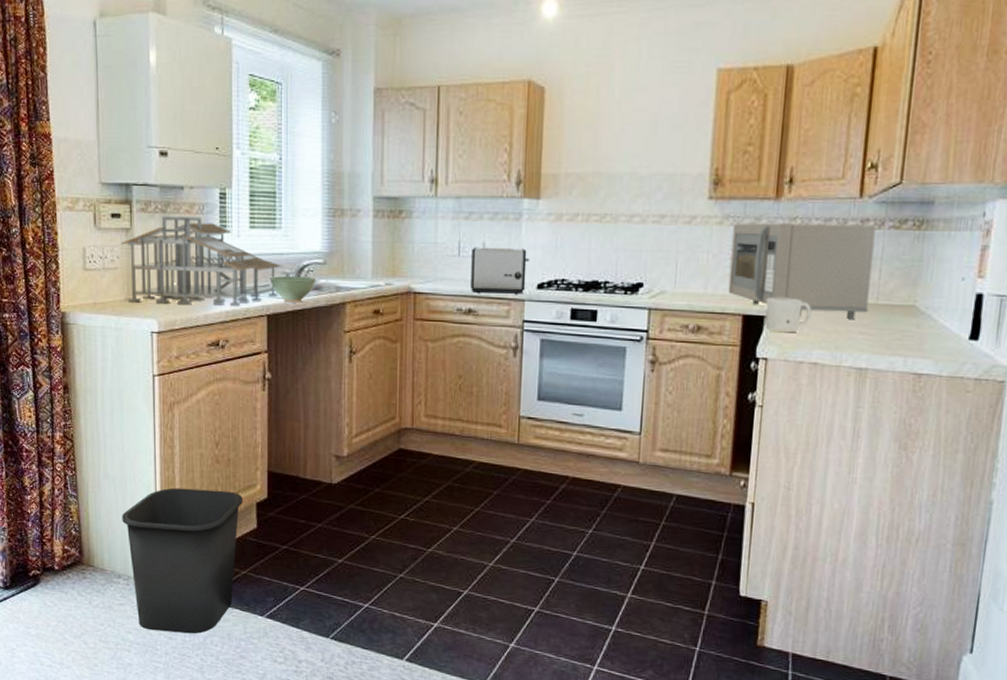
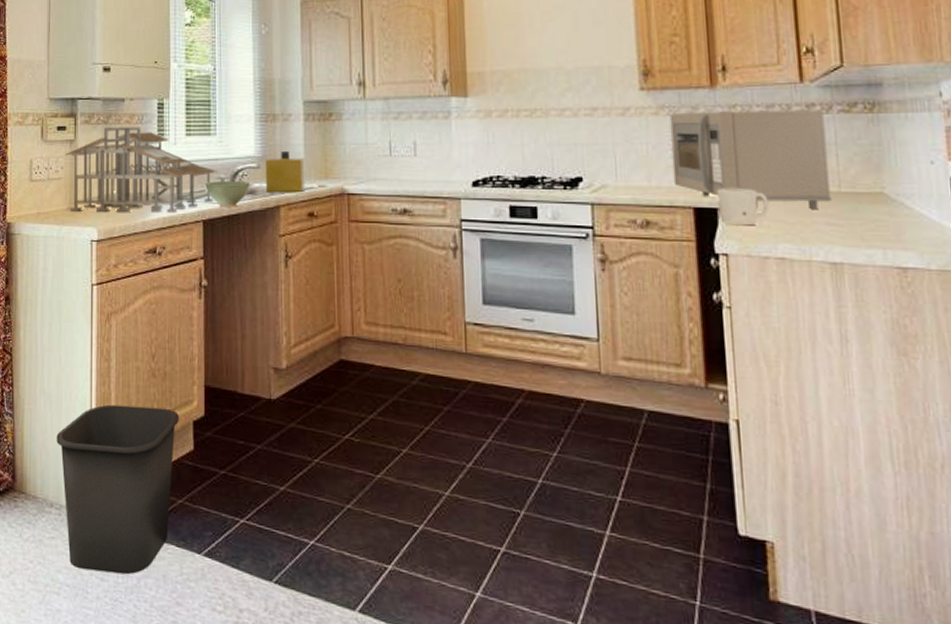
soap dispenser: none [331,247,373,291] -> present [265,150,306,193]
toaster: present [471,247,530,294] -> none [403,146,462,192]

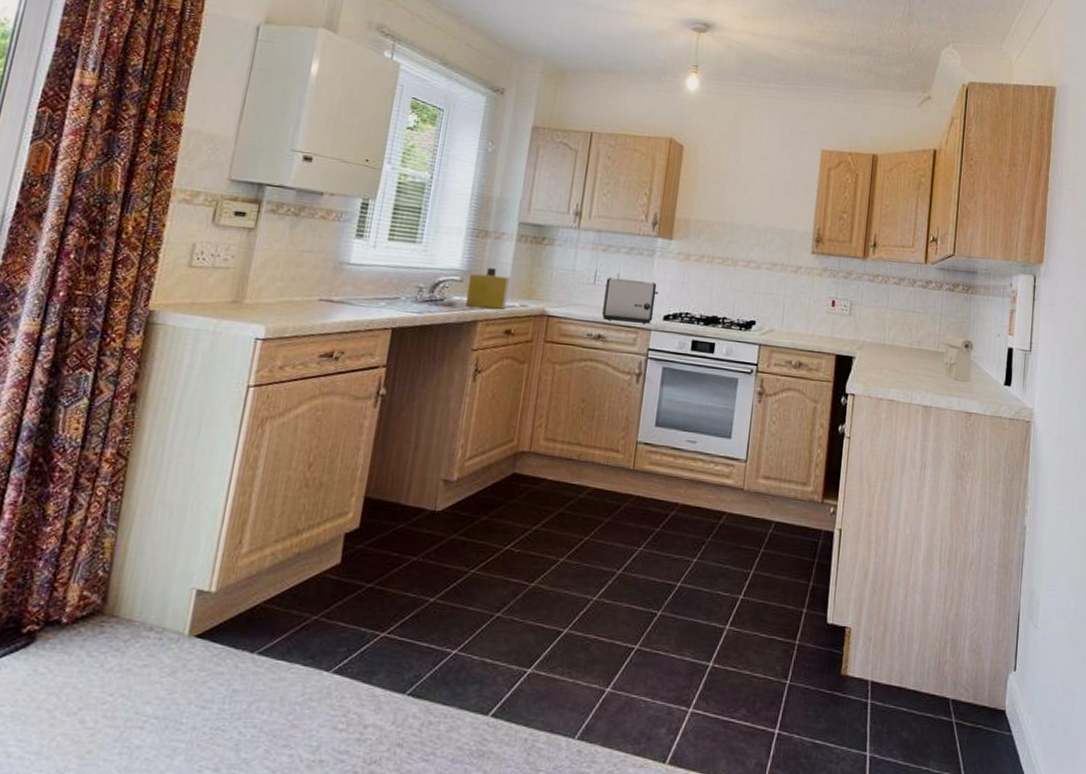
waste bin: present [56,404,180,575] -> none [164,516,330,700]
dish rack: present [66,127,217,214] -> none [235,219,417,318]
bowl: present [205,182,250,207] -> none [401,289,450,318]
toaster: none [403,146,462,192] -> present [602,277,659,324]
microwave: present [669,110,831,210] -> none [824,276,937,364]
mug: present [718,188,769,226] -> none [853,341,890,373]
roll-top bag: none [844,169,898,228] -> present [942,334,975,382]

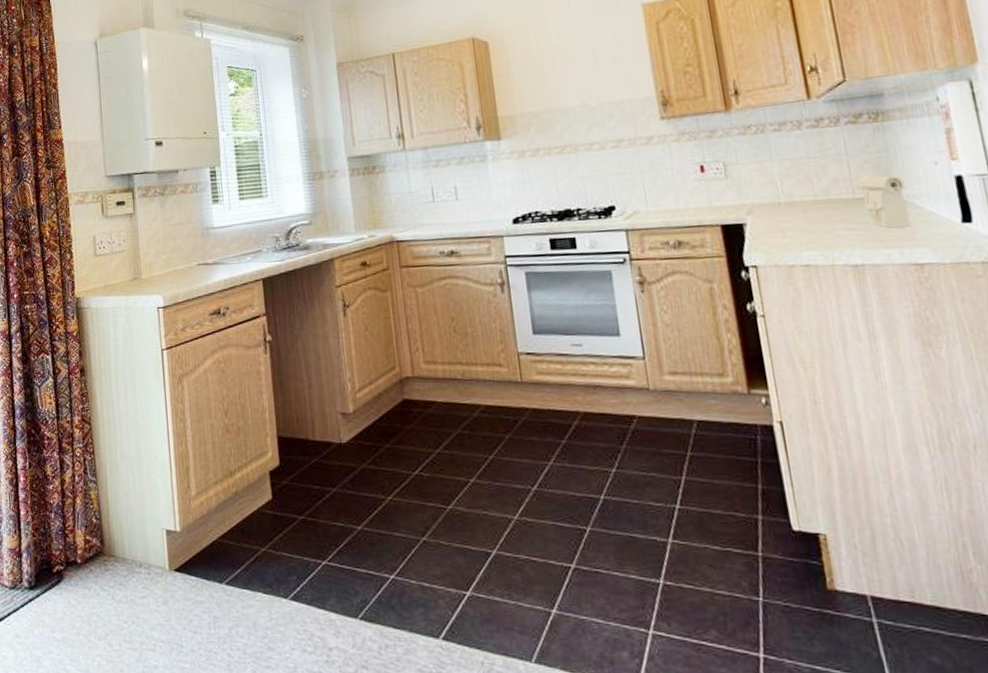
soap dispenser: present [465,267,511,310] -> none [316,205,357,247]
toaster: present [602,277,659,324] -> none [445,187,502,235]

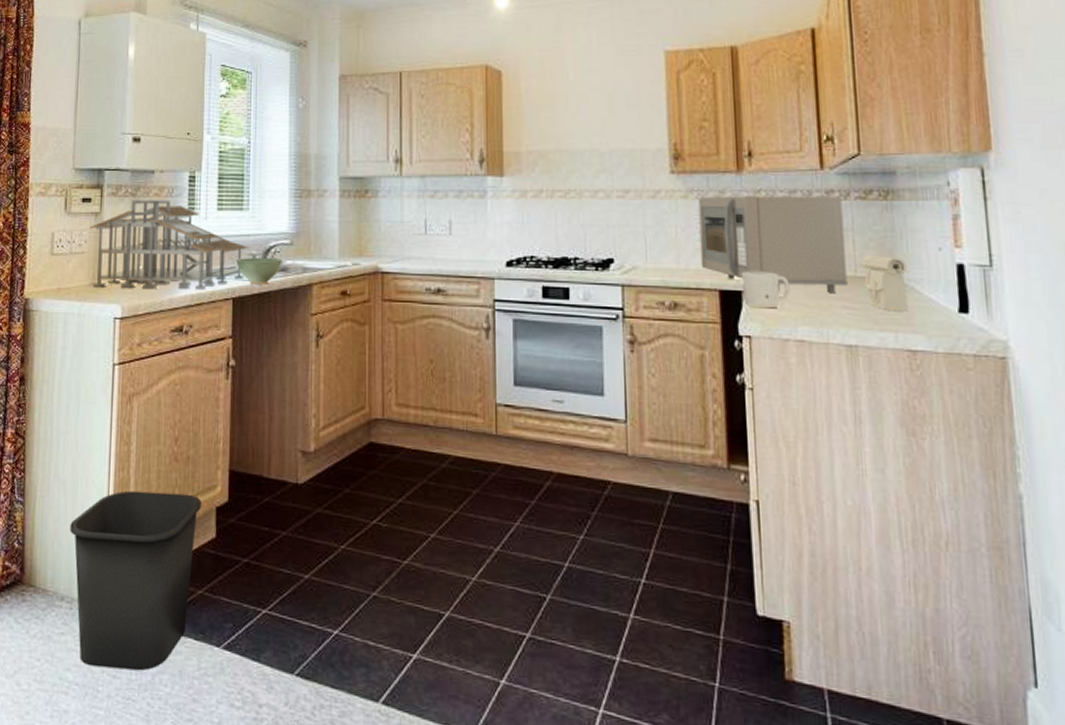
dish rack: none [127,195,272,281] -> present [90,200,249,291]
waste bin: none [140,461,257,626] -> present [70,490,203,671]
bowl: none [261,238,304,265] -> present [236,258,282,285]
microwave: none [690,123,847,220] -> present [698,196,848,294]
mug: none [741,202,791,239] -> present [742,271,790,309]

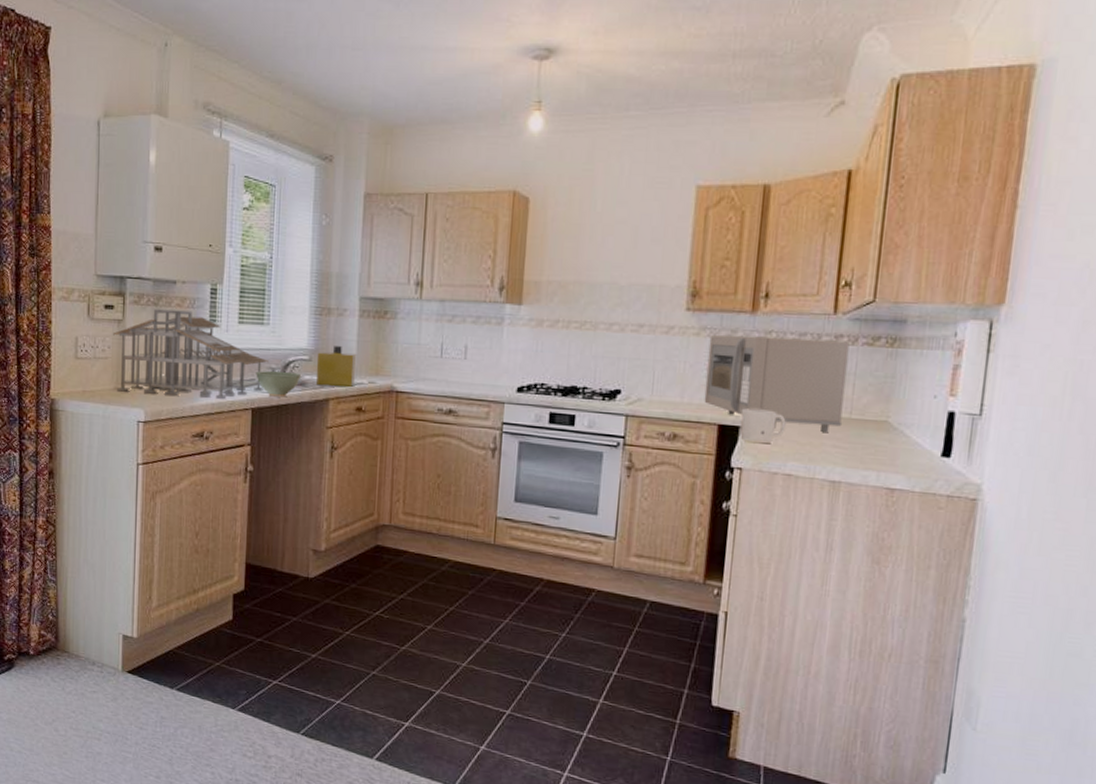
waste bin: present [70,490,203,671] -> none [99,576,221,725]
soap dispenser: none [298,227,339,271] -> present [315,345,357,388]
roll-top bag: present [860,254,909,312] -> none [856,398,902,453]

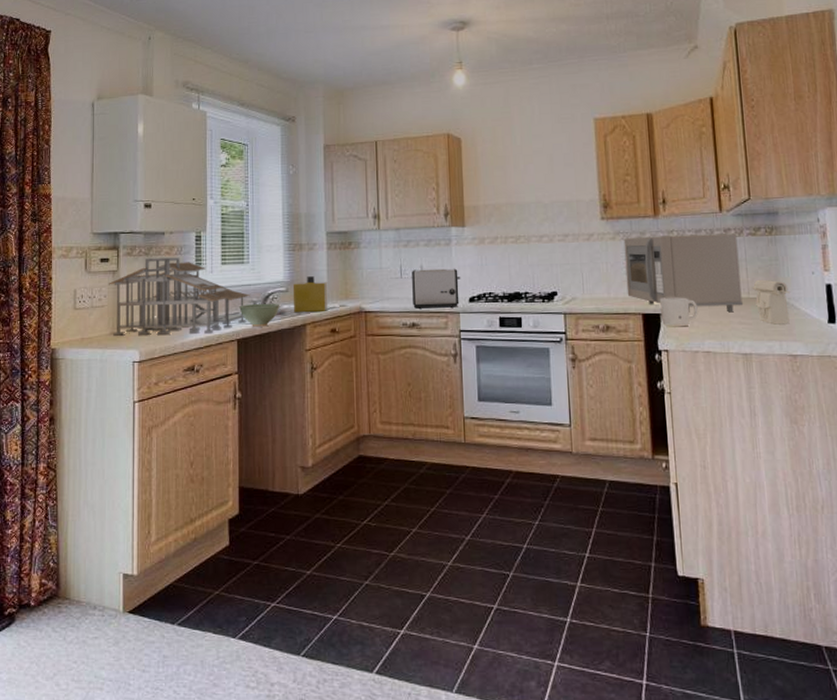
toaster: none [452,349,510,397] -> present [412,268,461,309]
roll-top bag: none [856,398,902,453] -> present [752,279,790,325]

